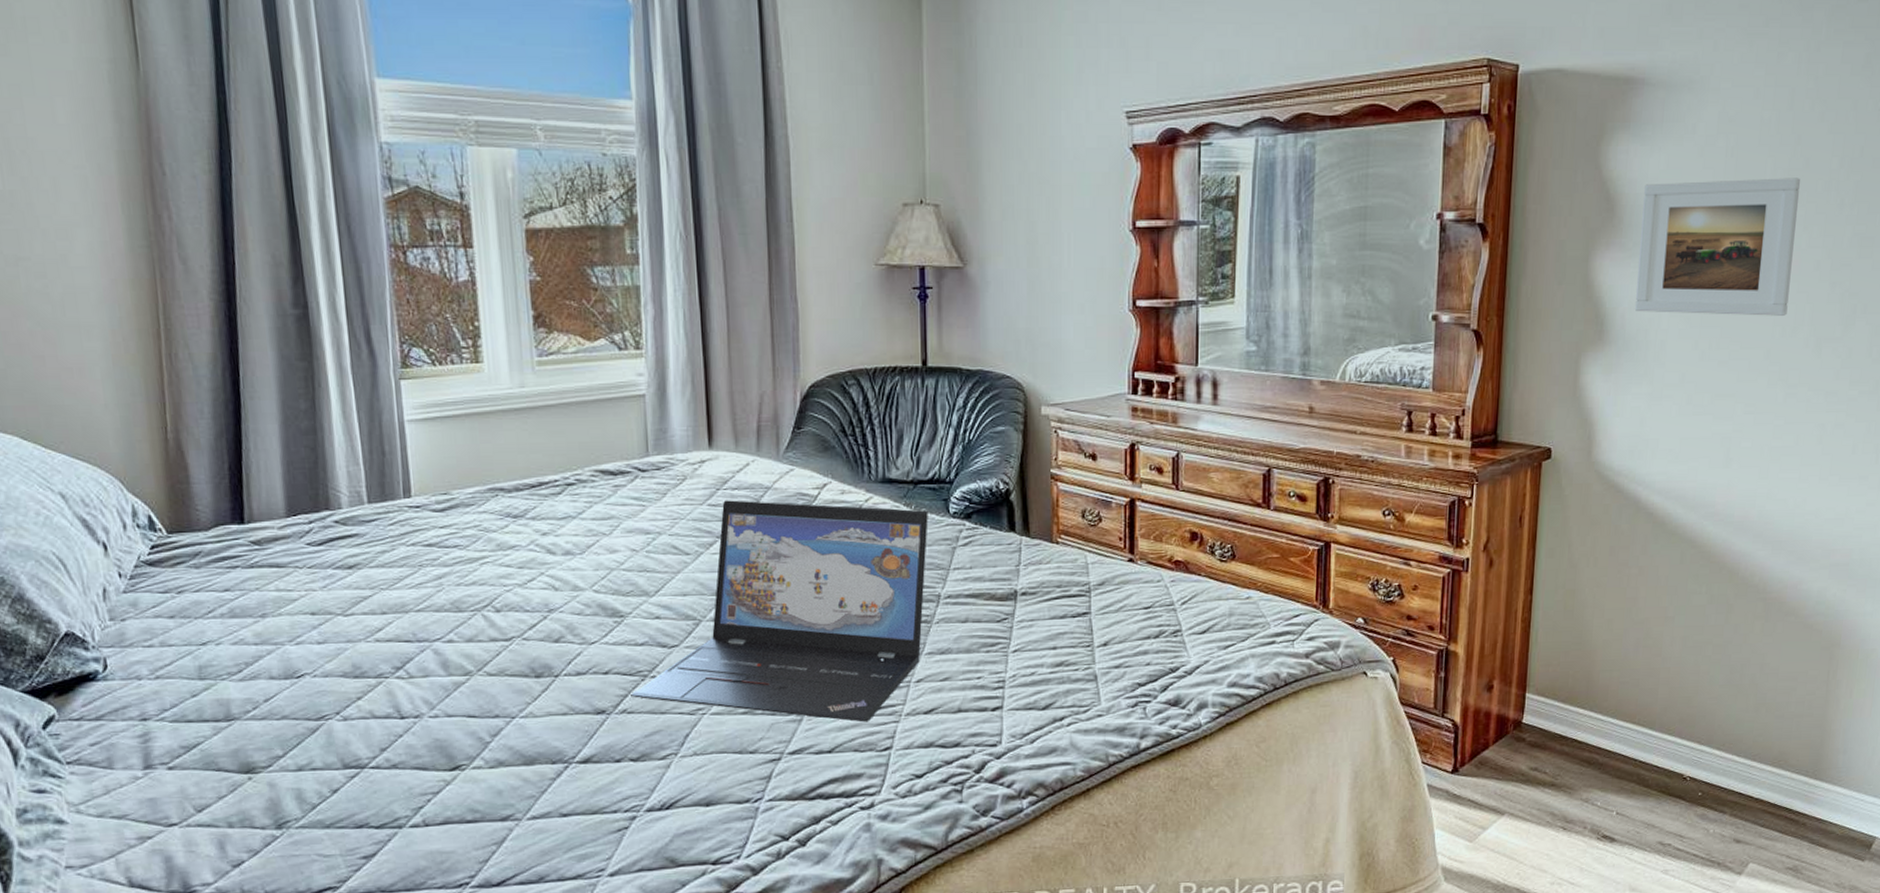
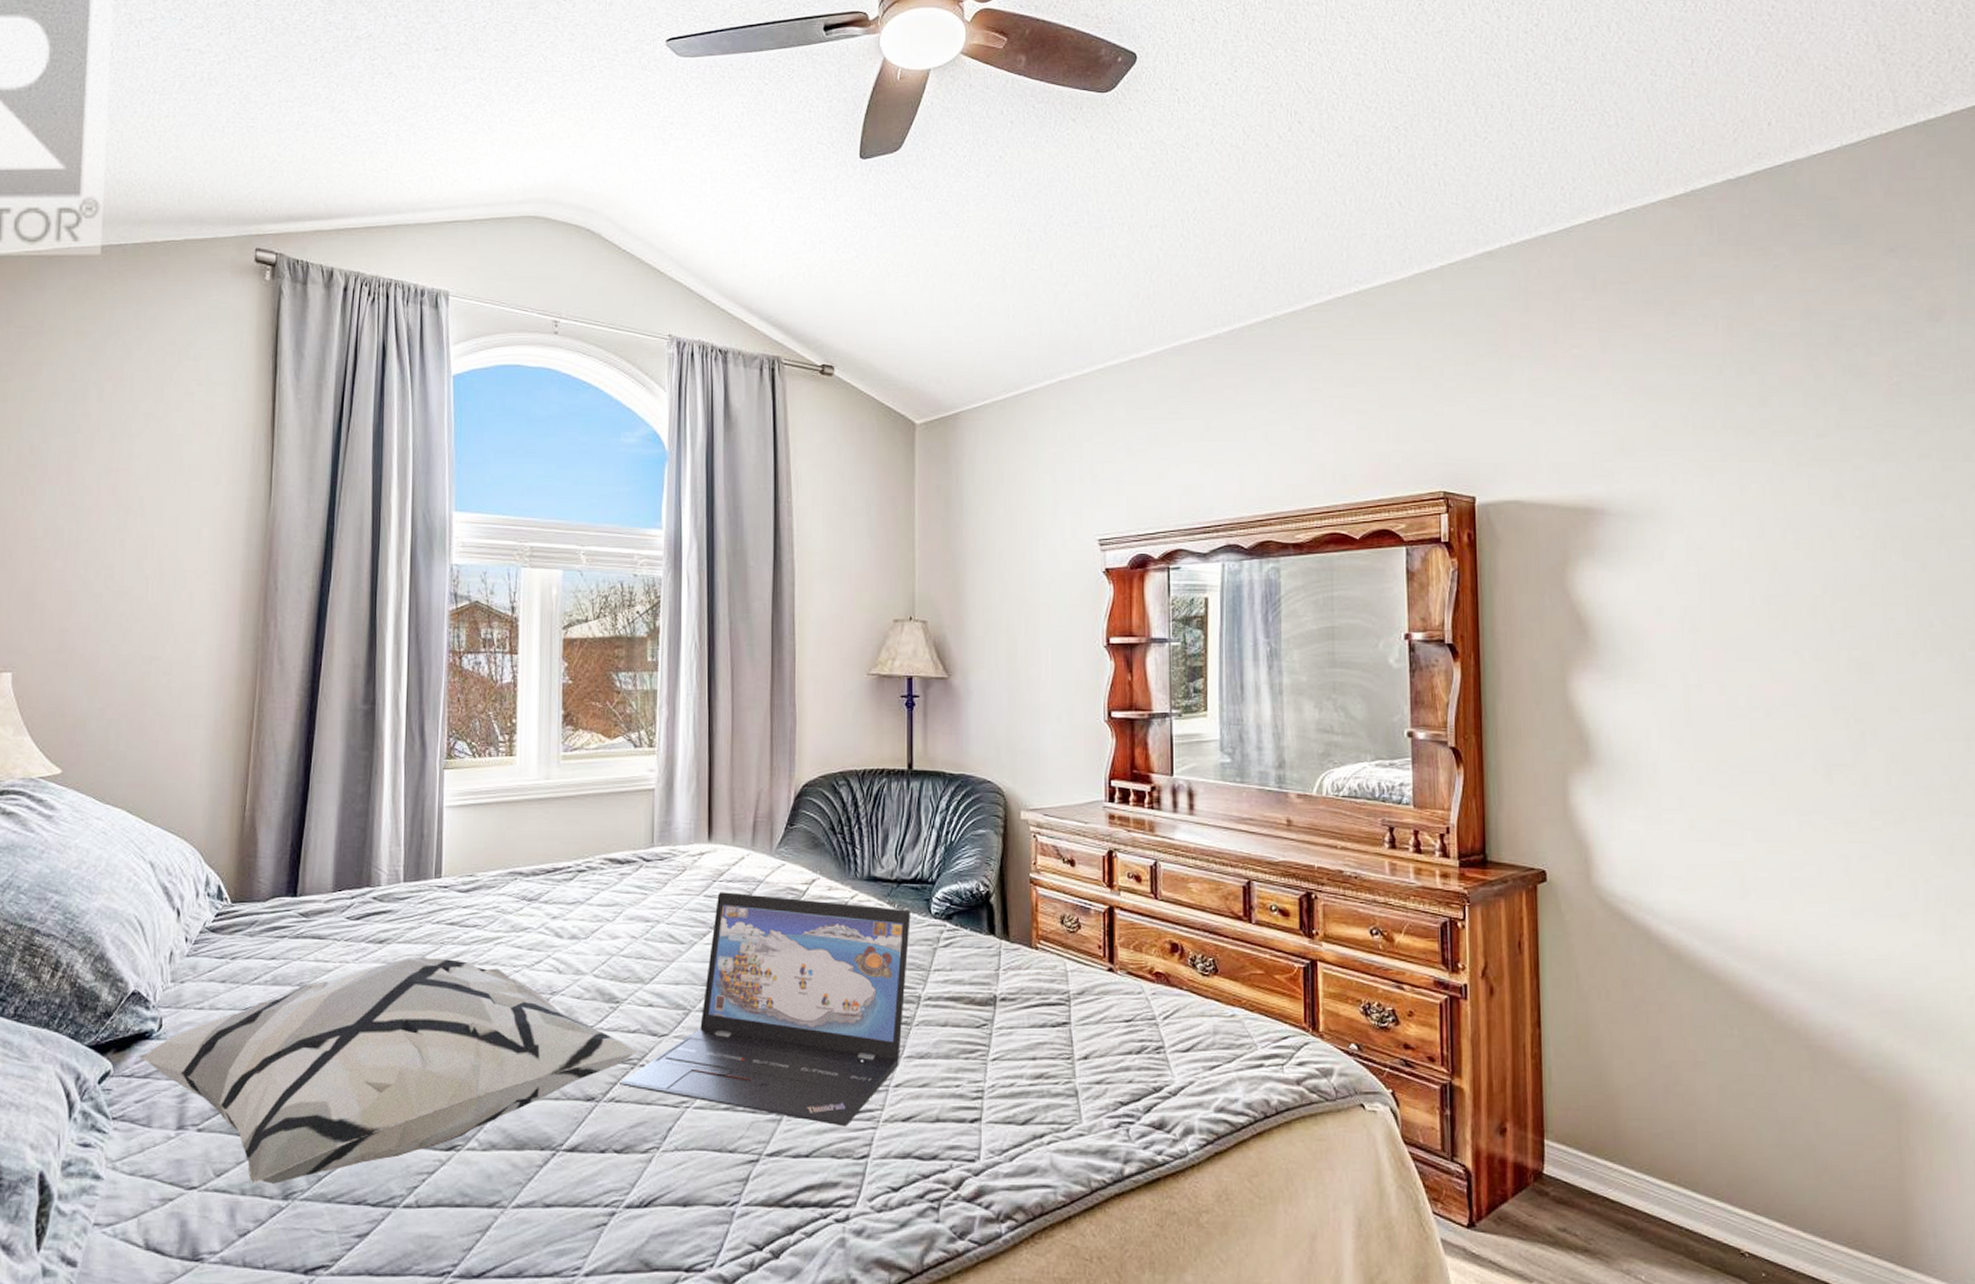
decorative pillow: none [86,580,648,817] -> present [139,956,638,1185]
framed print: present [1634,178,1801,316] -> none [1617,603,1788,740]

